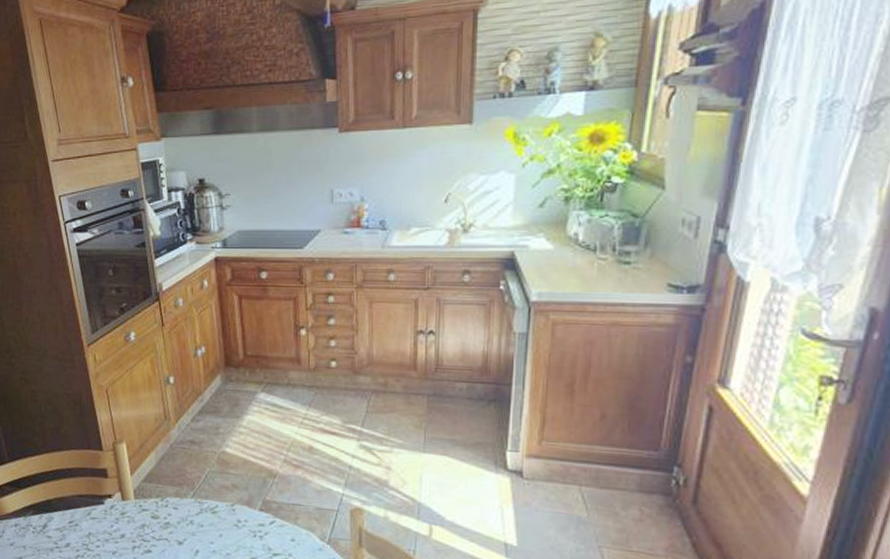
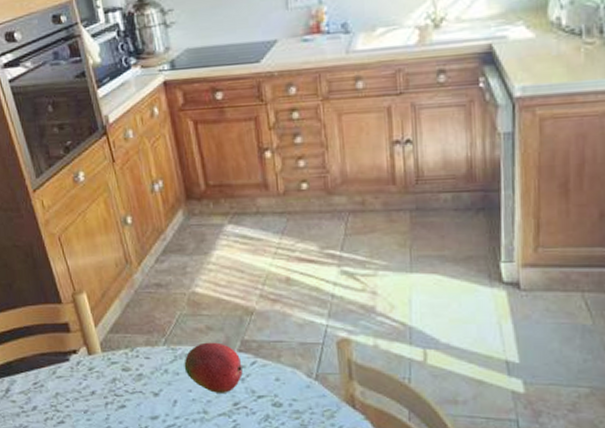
fruit: none [208,499,262,548] -> present [184,342,243,393]

